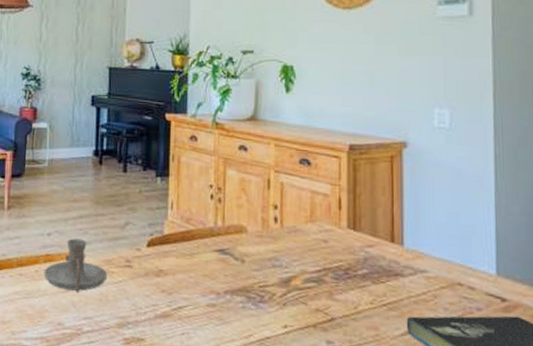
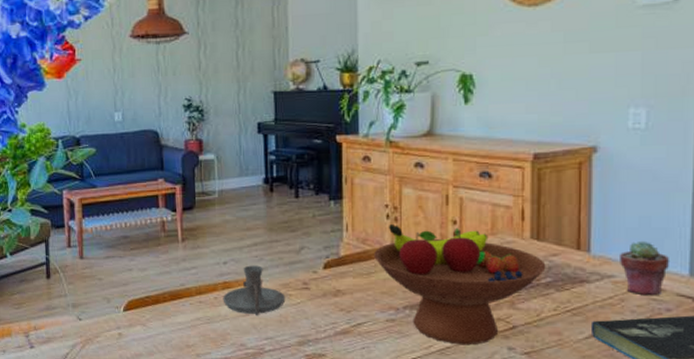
fruit bowl: none [196,204,362,337] -> present [373,223,546,346]
potted succulent: none [431,236,478,294] -> present [620,240,670,296]

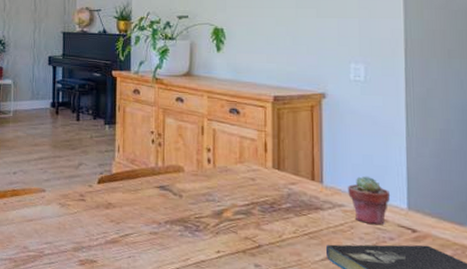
candle holder: present [223,265,286,317] -> none [11,176,65,223]
fruit bowl: present [373,223,546,346] -> none [140,147,286,260]

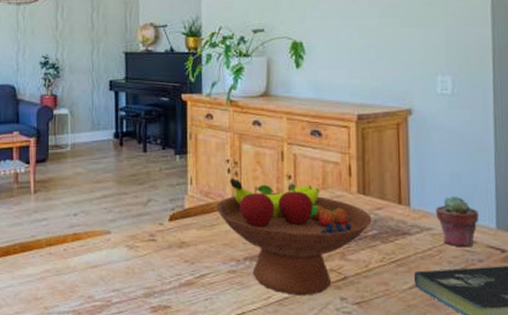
fruit bowl: none [140,147,286,260] -> present [215,177,372,296]

